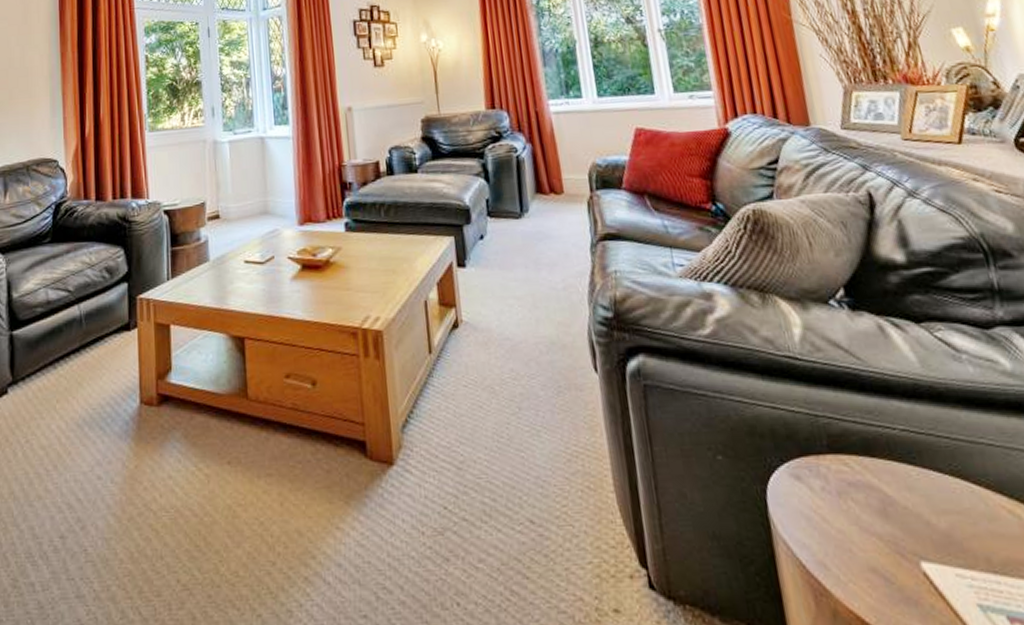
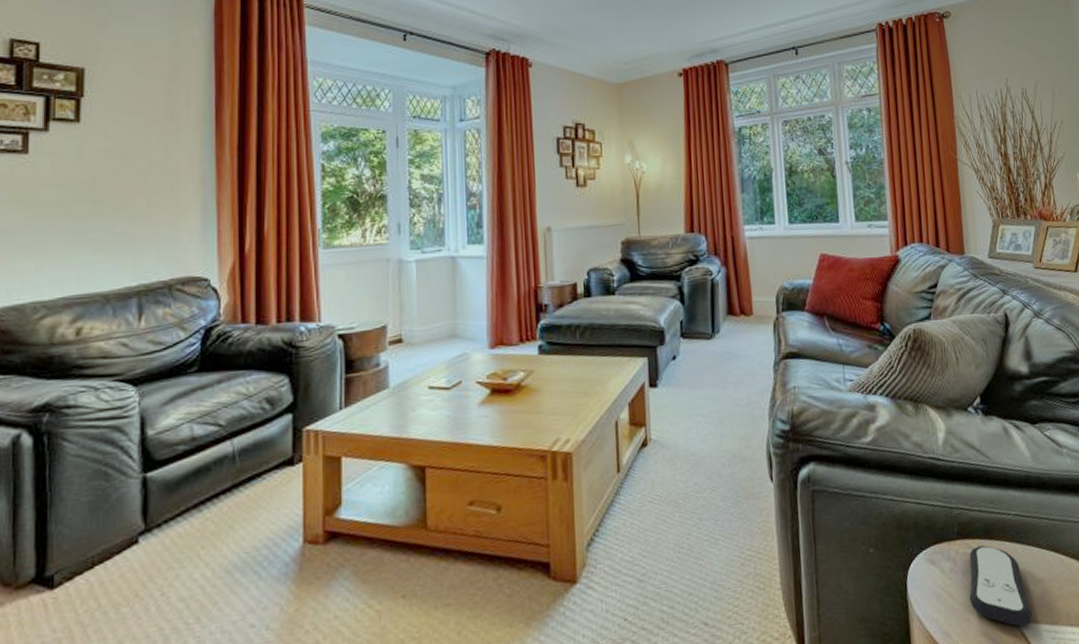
remote control: none [844,463,938,567] -> present [969,545,1033,627]

